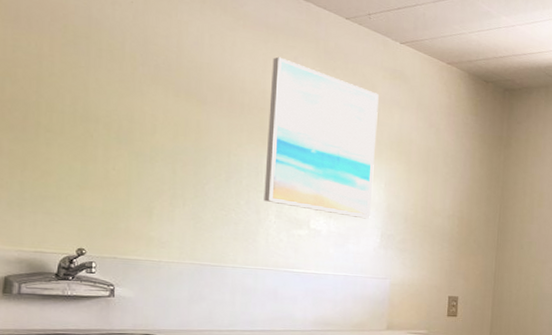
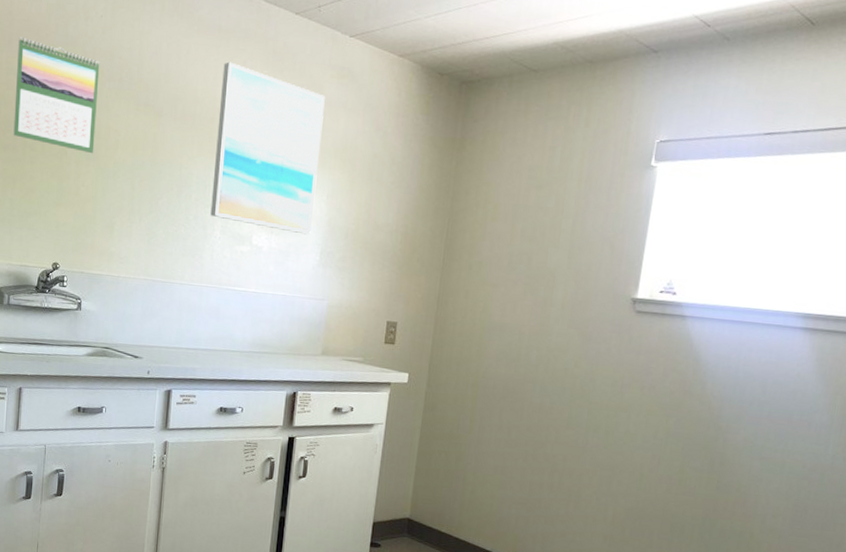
calendar: none [23,13,131,138] -> present [13,36,100,154]

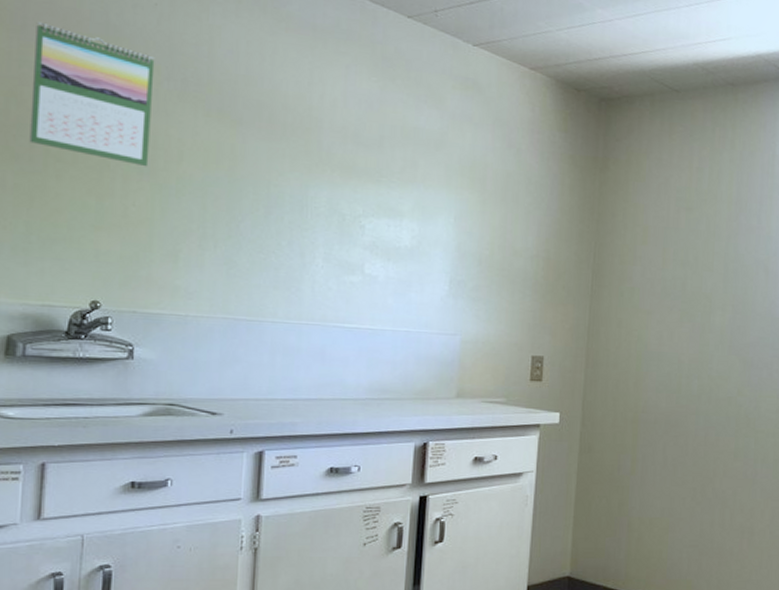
wall art: present [210,62,325,235] -> none [309,65,447,262]

